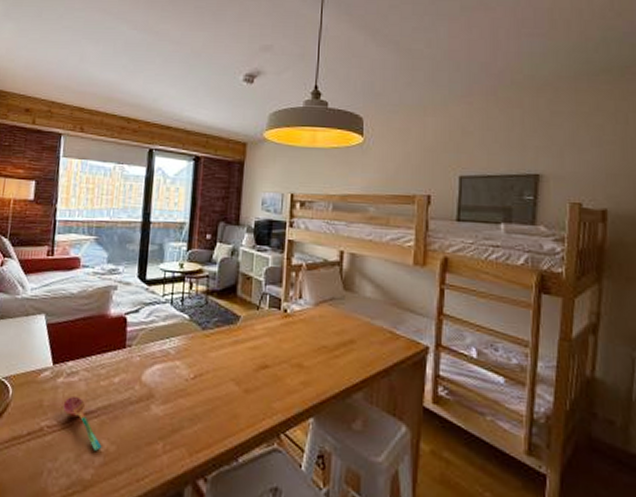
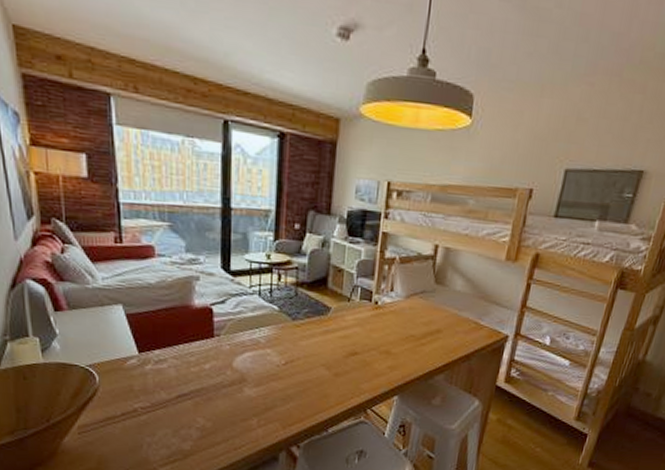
soupspoon: present [62,396,102,451] -> none [154,381,198,427]

